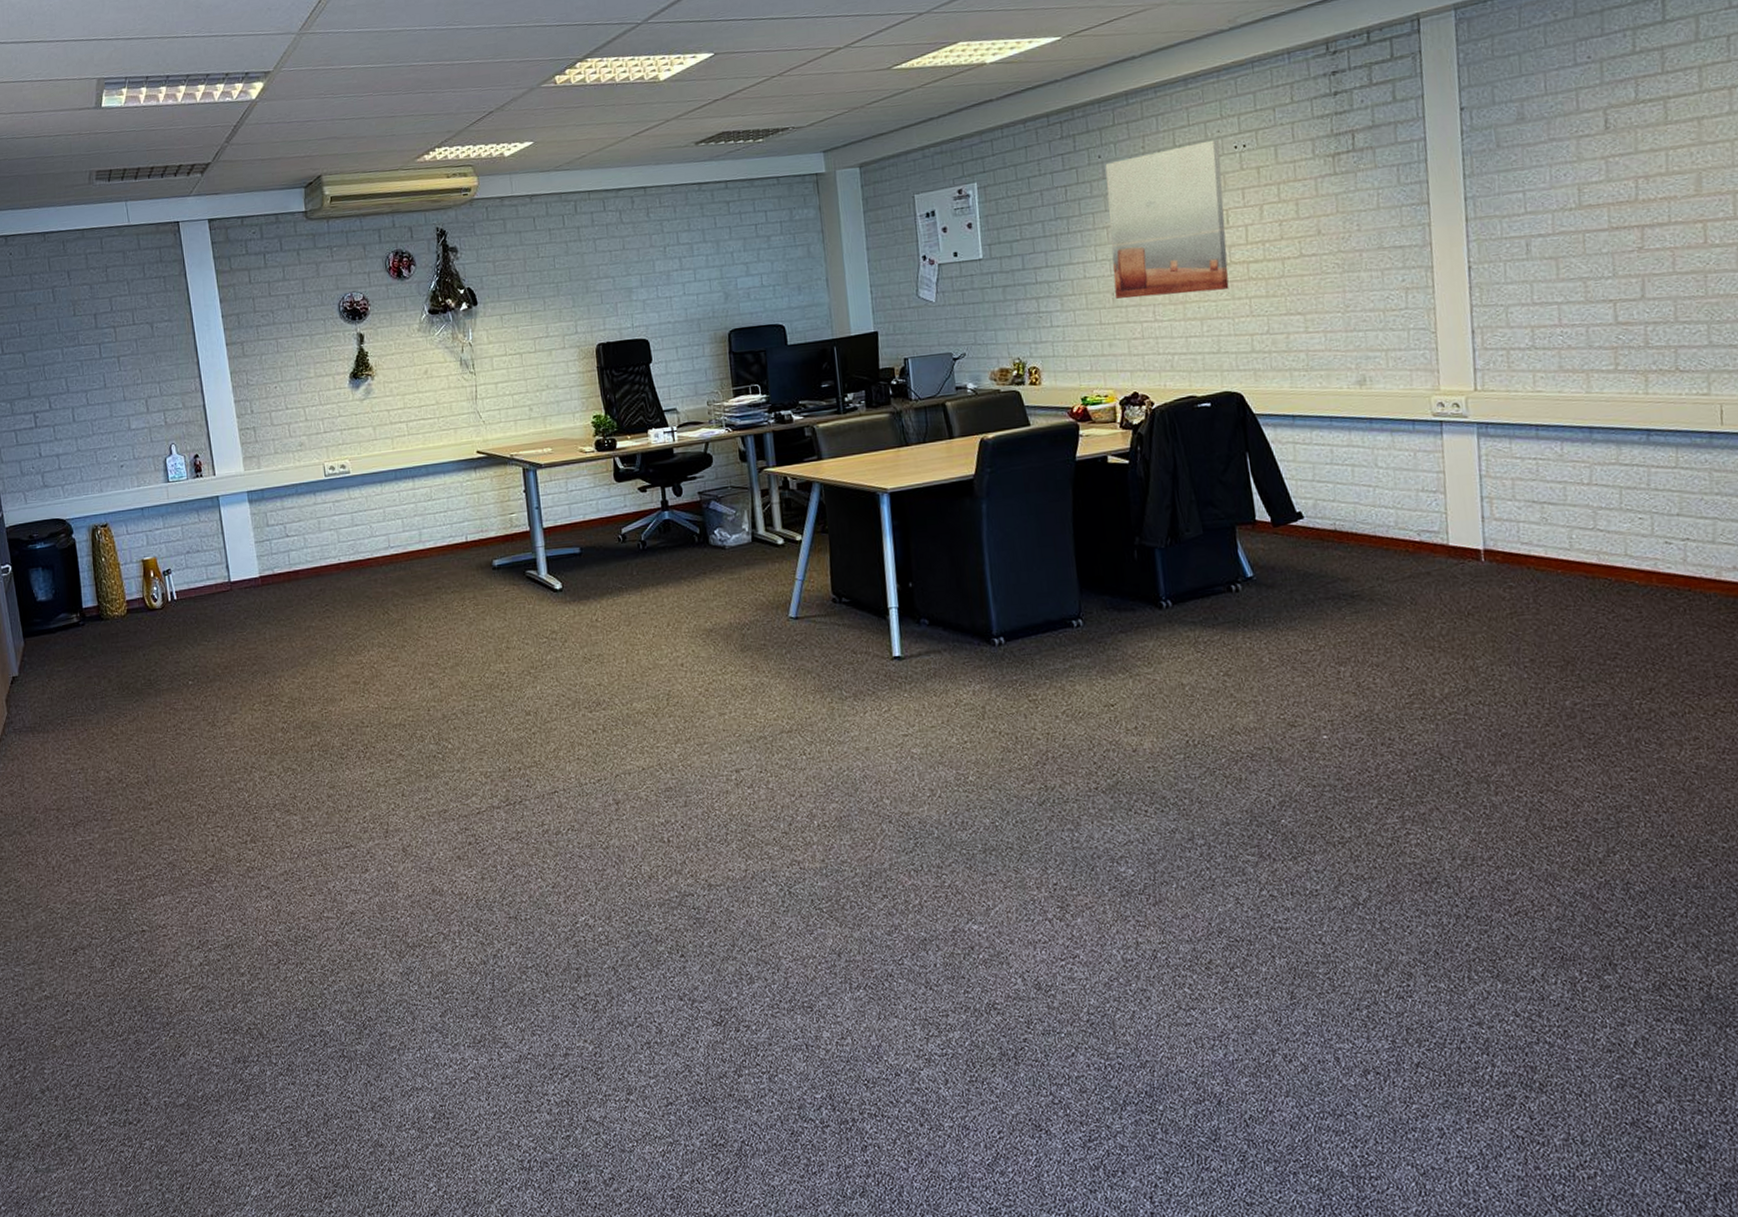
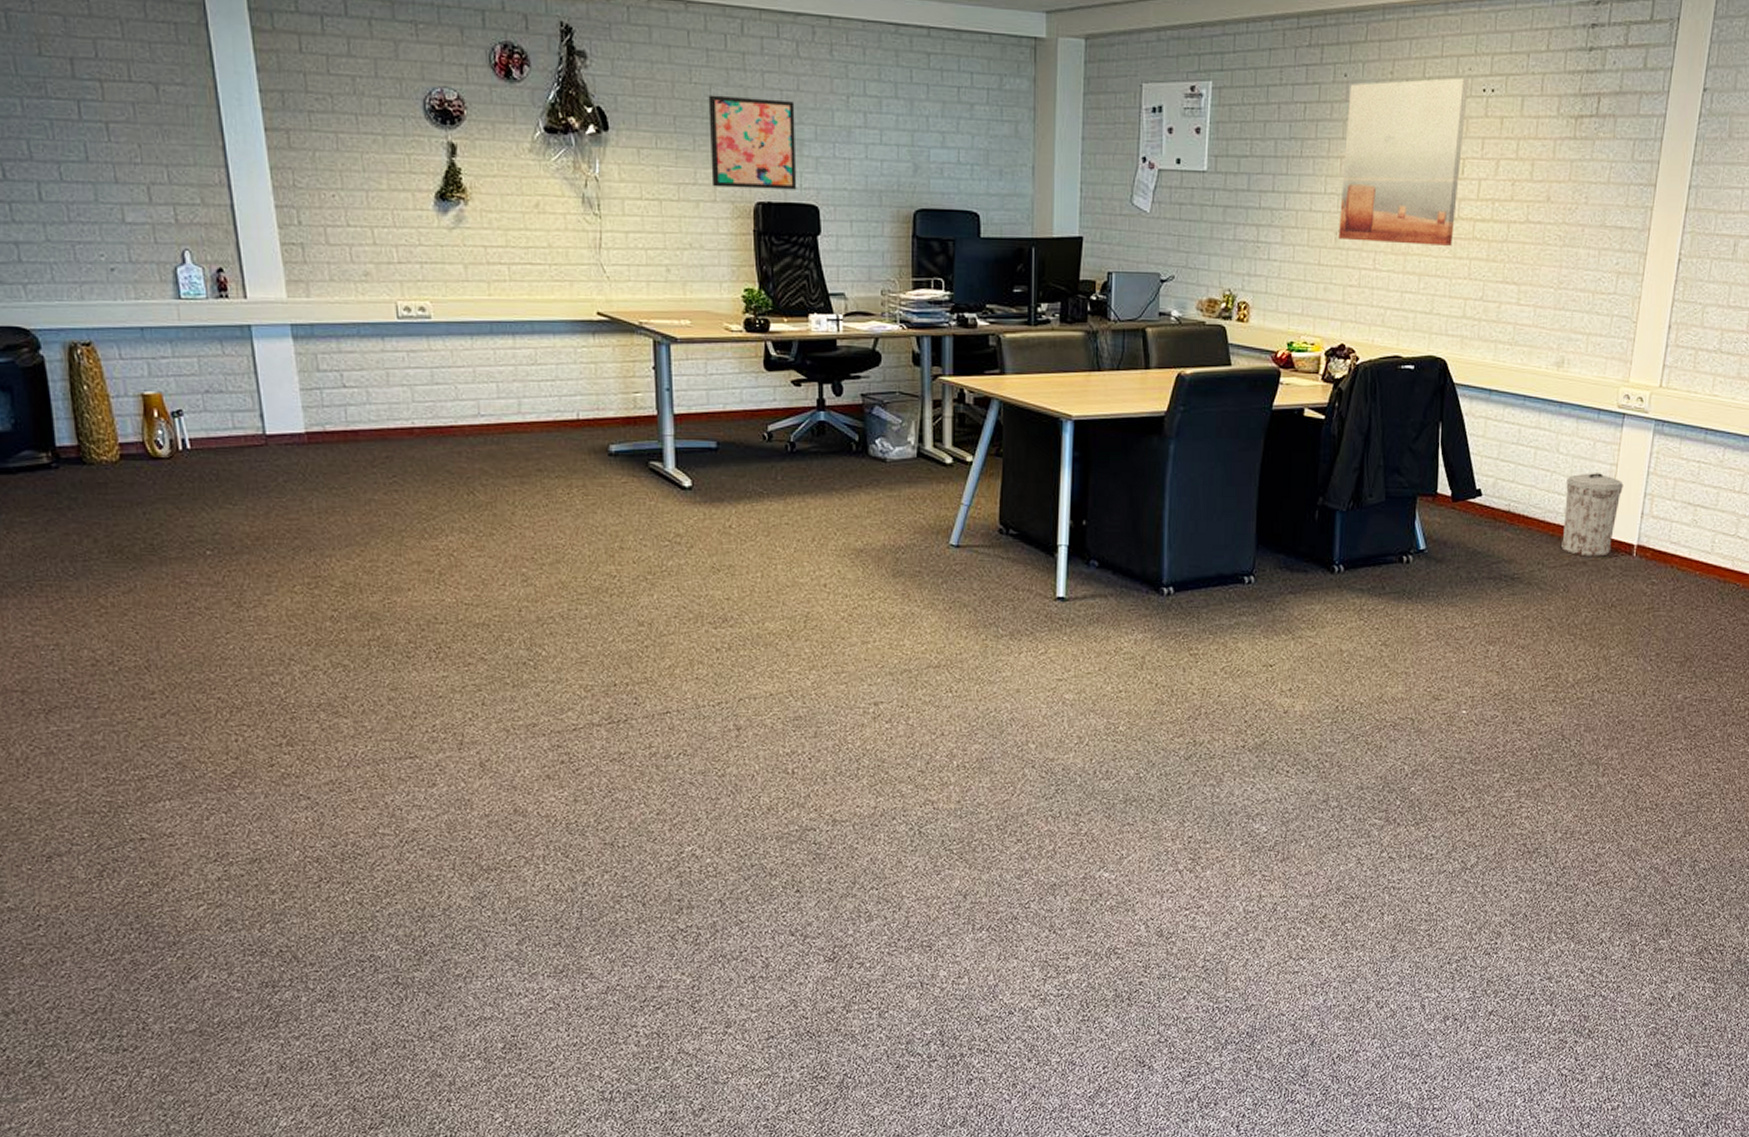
wall art: none [553,258,630,337] -> present [708,95,797,190]
trash can: none [1391,482,1456,567] -> present [1561,473,1624,557]

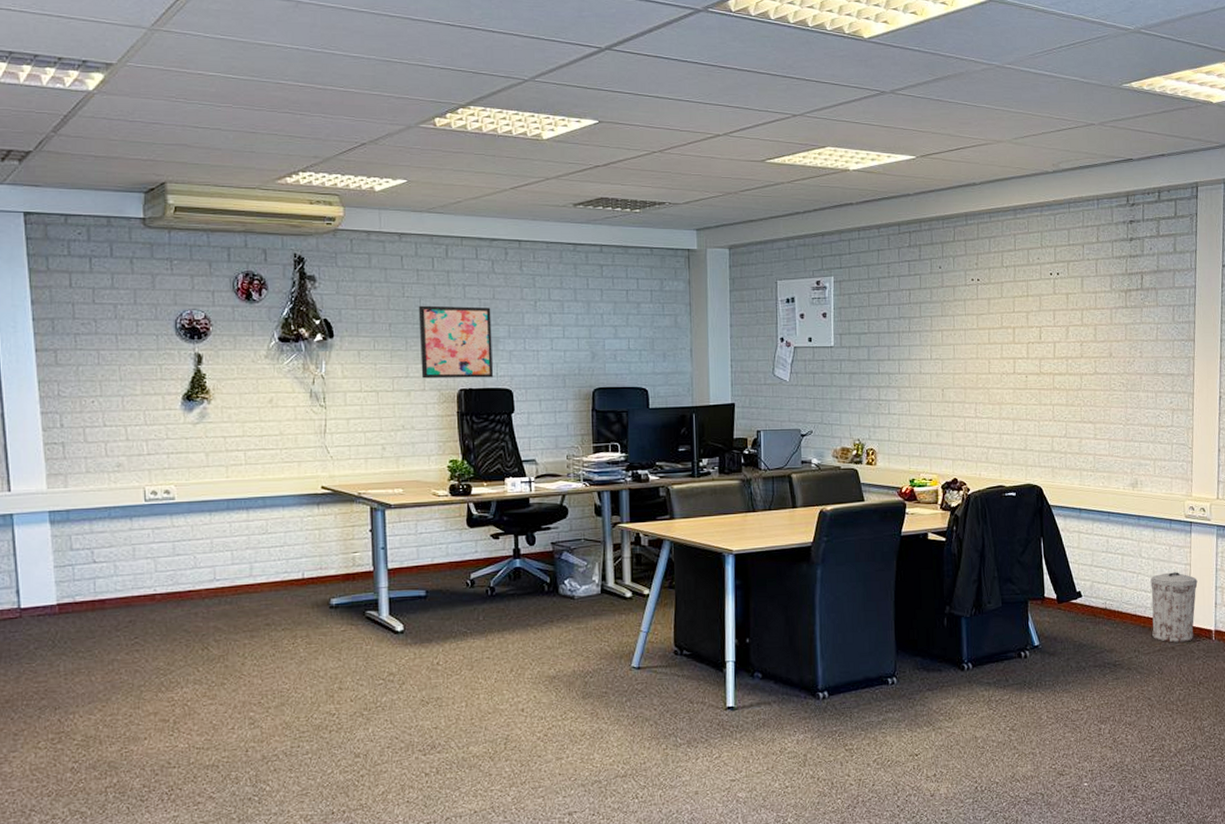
wall art: present [1337,77,1470,246] -> none [944,265,1039,396]

